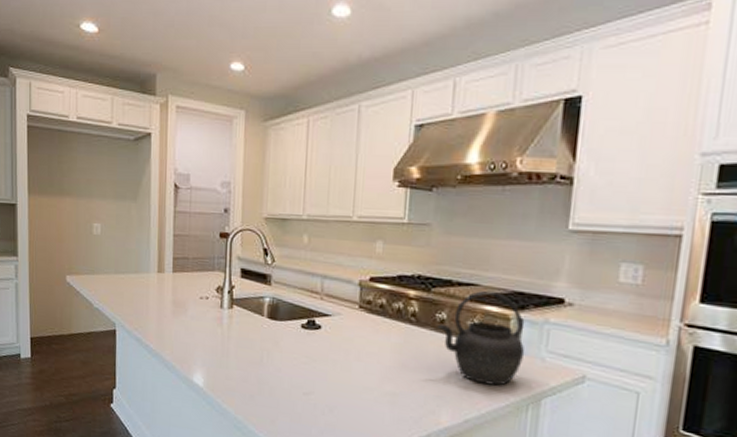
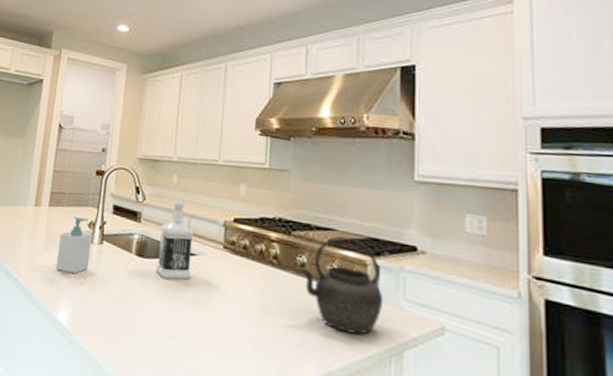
soap bottle: none [186,282,221,338] -> present [56,217,92,273]
bottle: none [289,260,327,341] -> present [156,200,194,280]

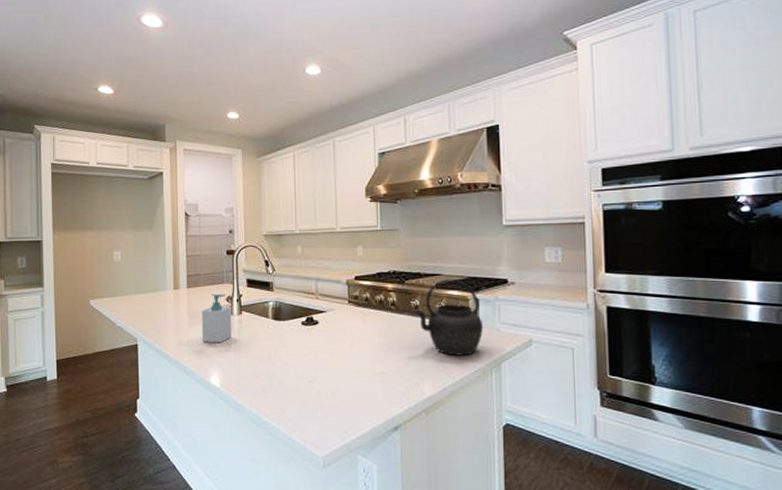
bottle: present [156,200,194,280] -> none [291,267,323,335]

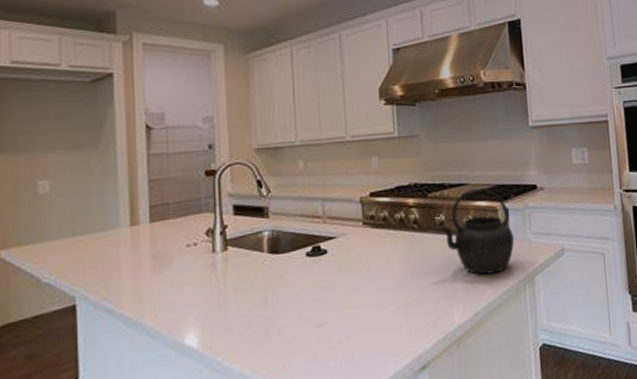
soap bottle: present [201,294,232,342] -> none [170,226,215,292]

